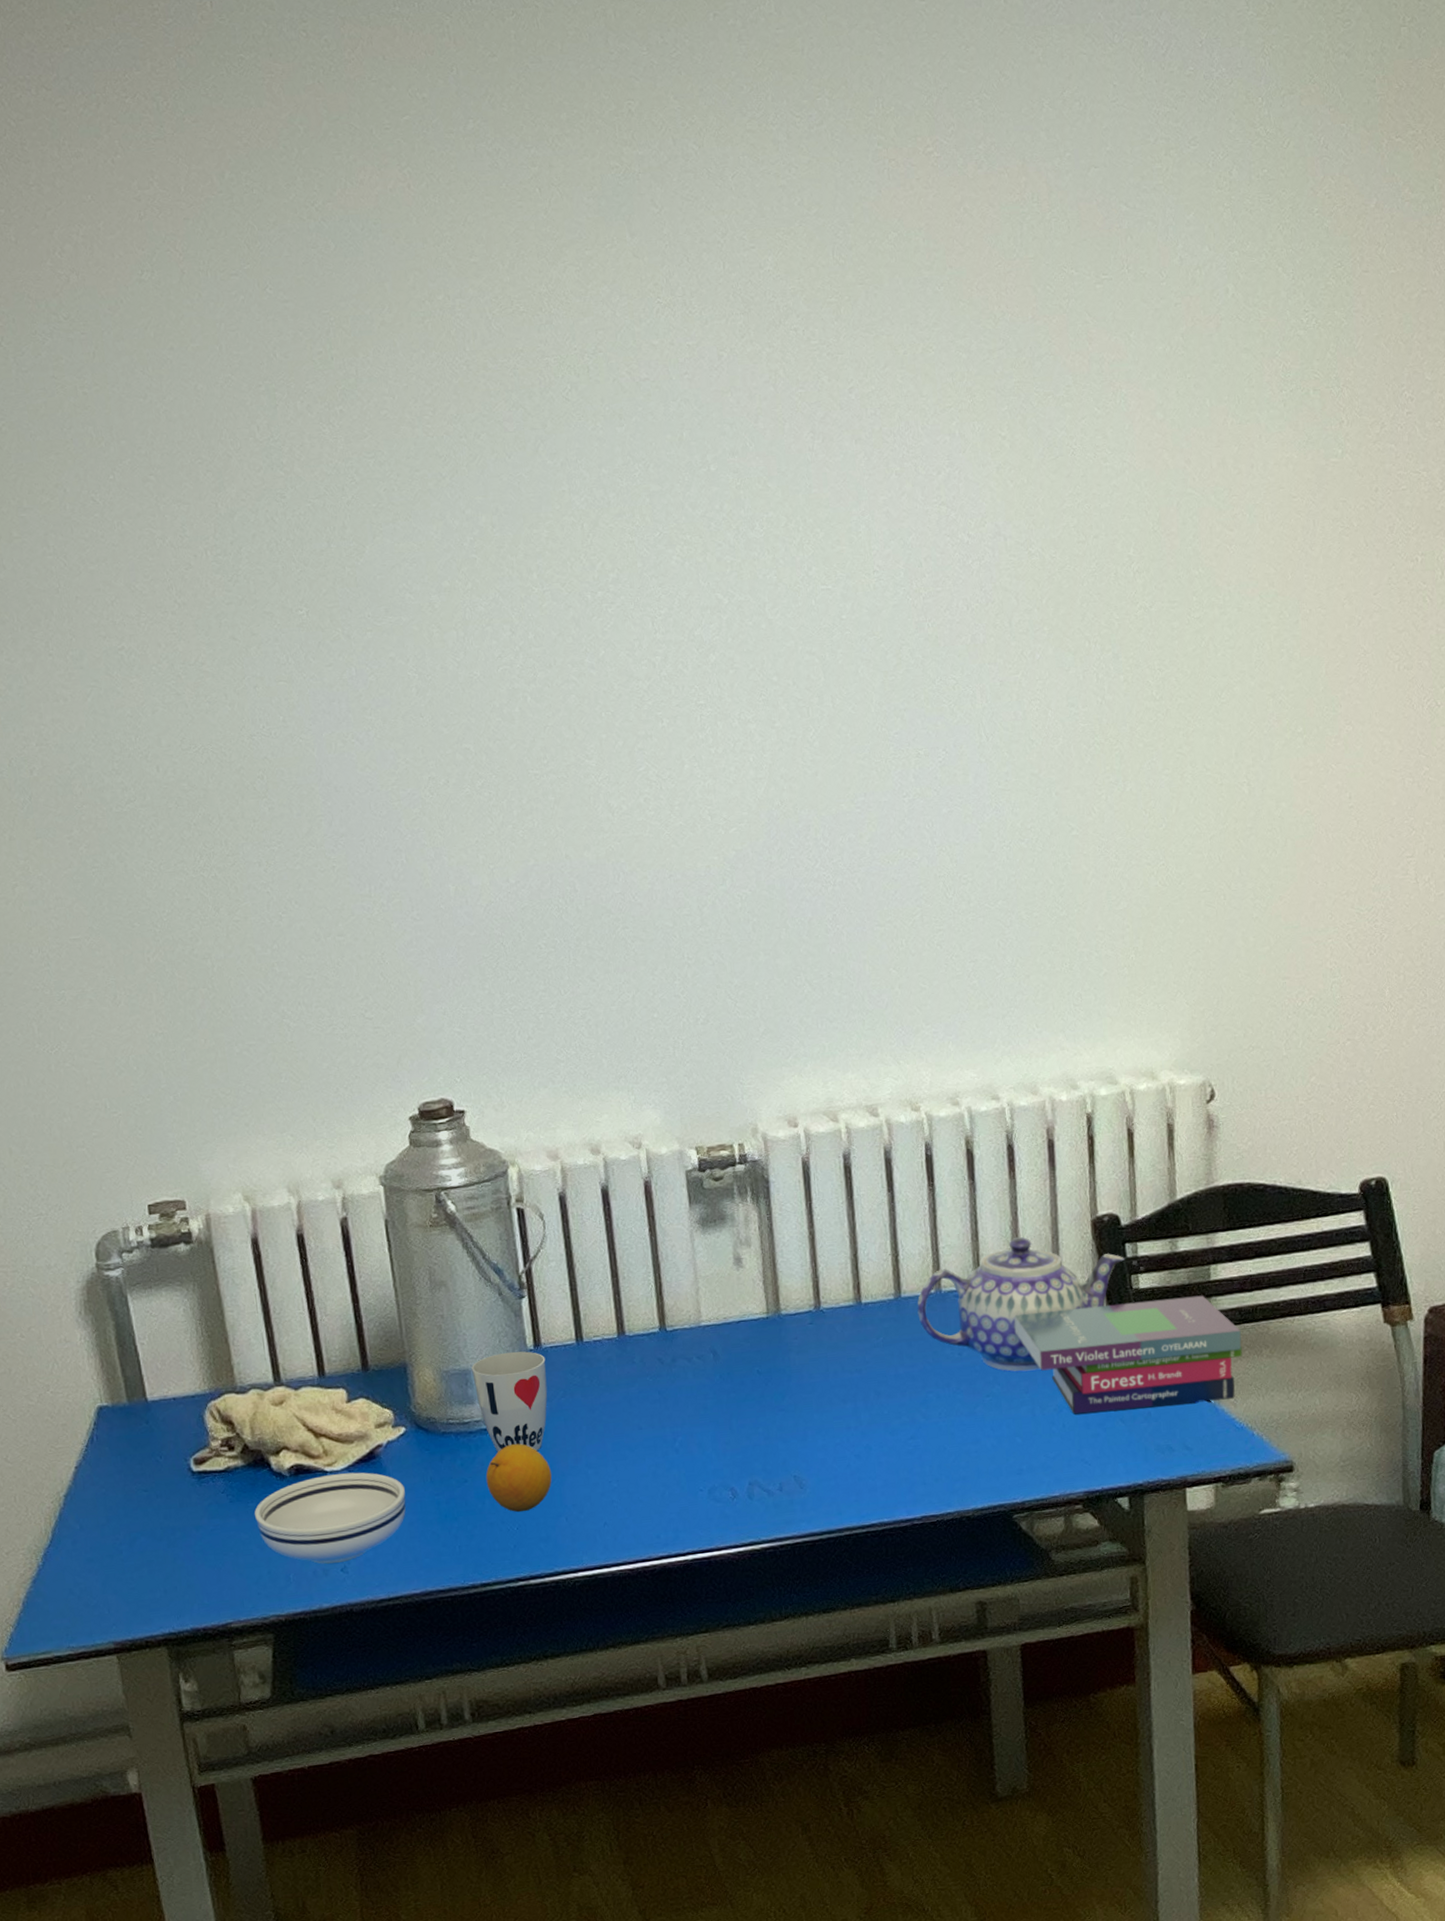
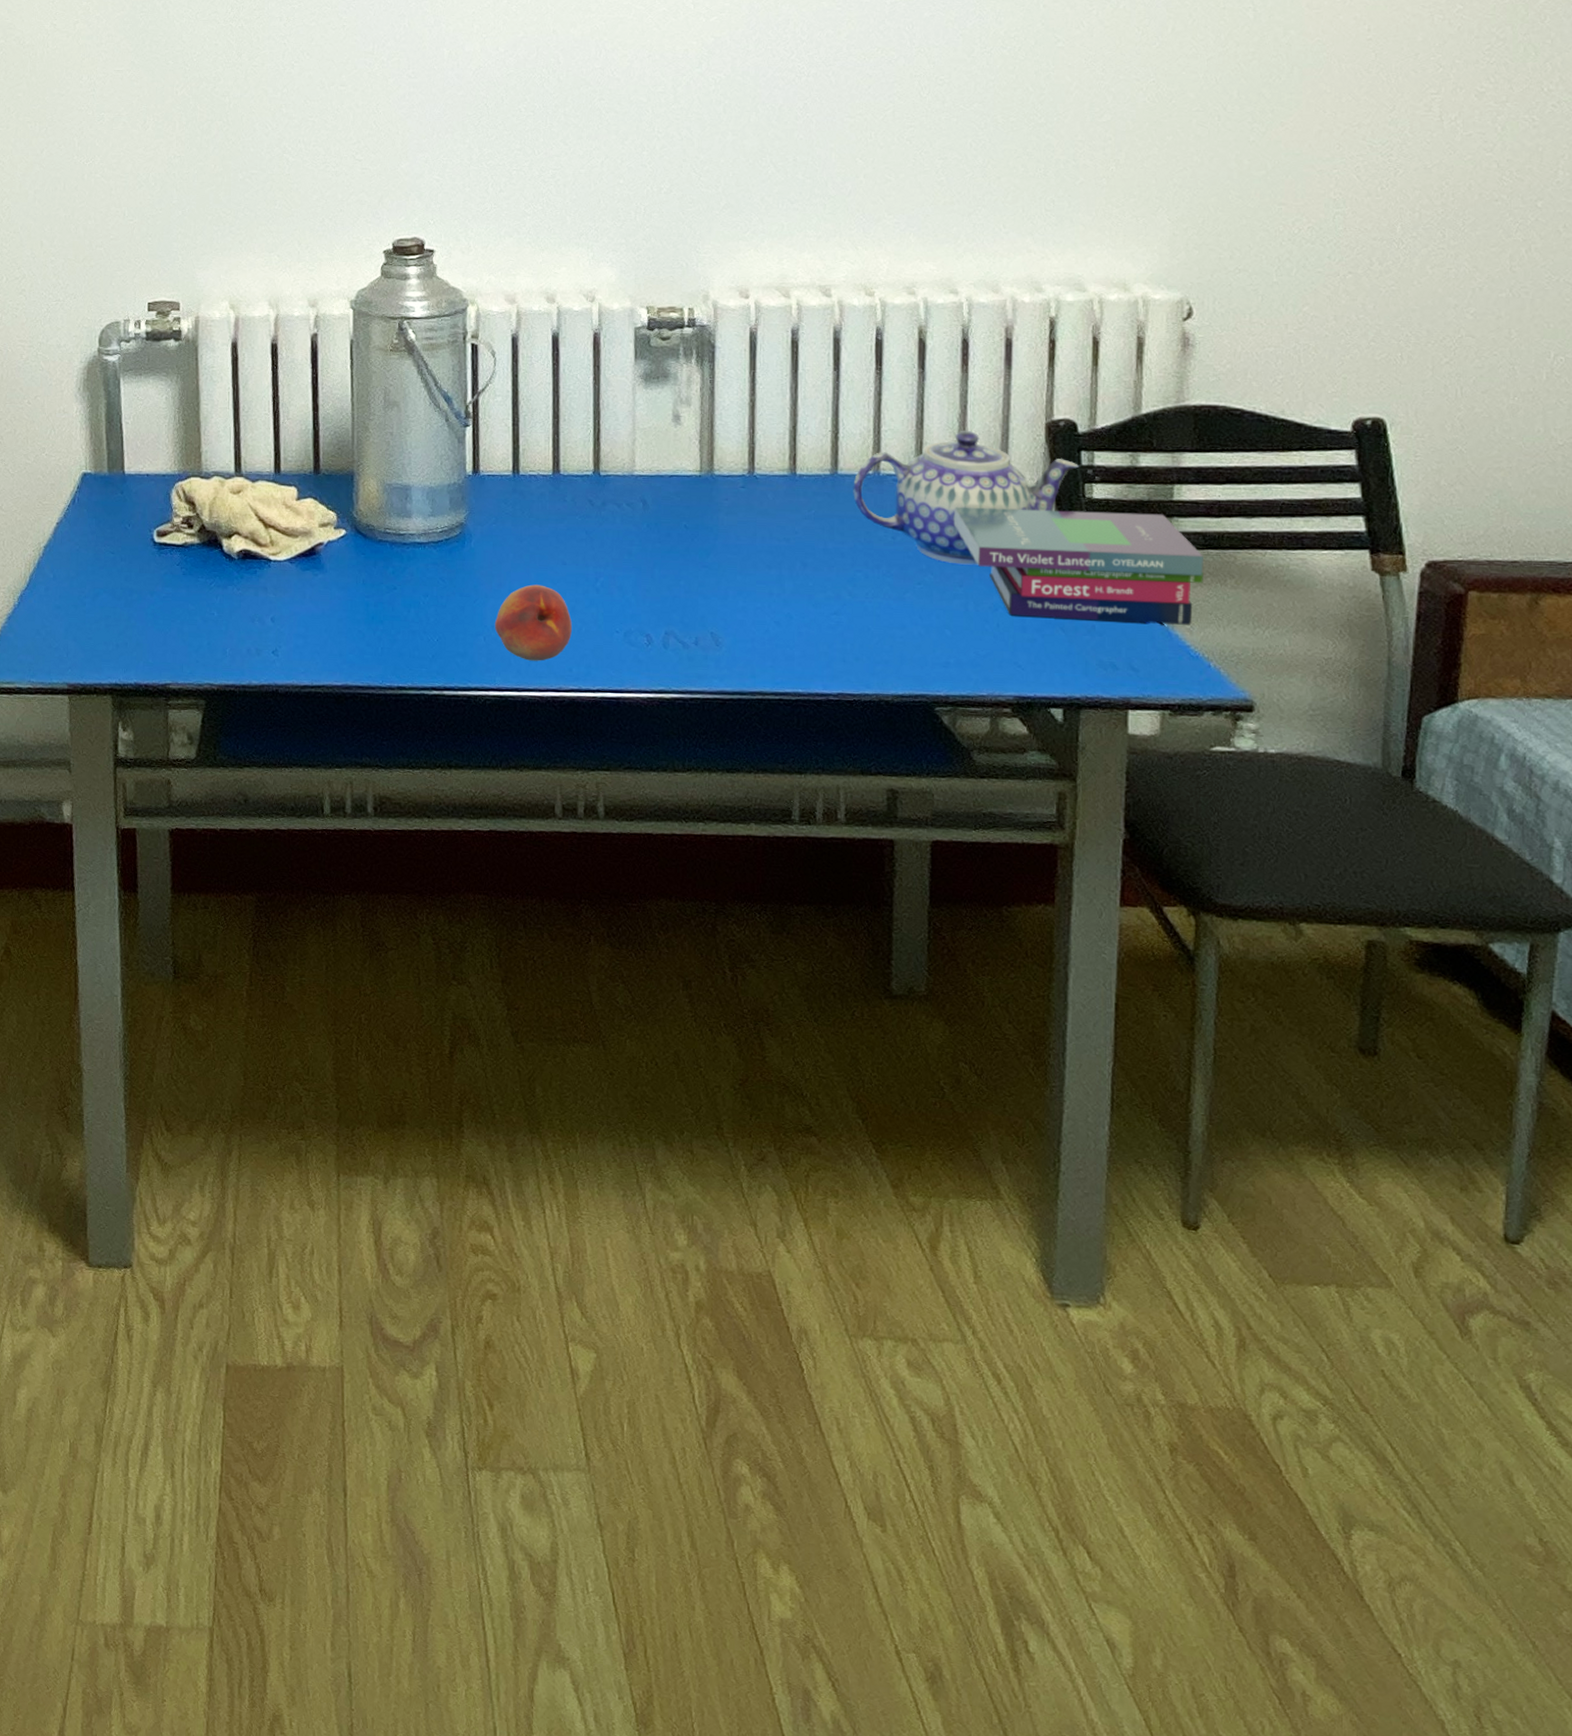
bowl: present [254,1472,407,1564] -> none [203,563,338,645]
cup: present [471,1351,548,1452] -> none [413,474,482,570]
fruit: present [485,1444,552,1513] -> none [413,561,475,626]
fruit: none [575,1454,656,1535] -> present [494,584,572,661]

